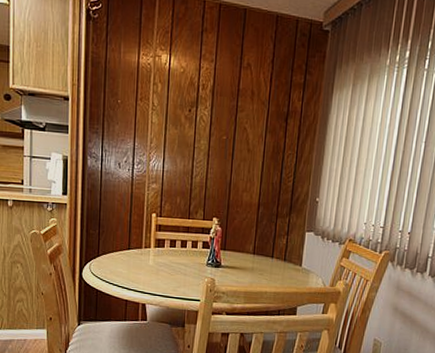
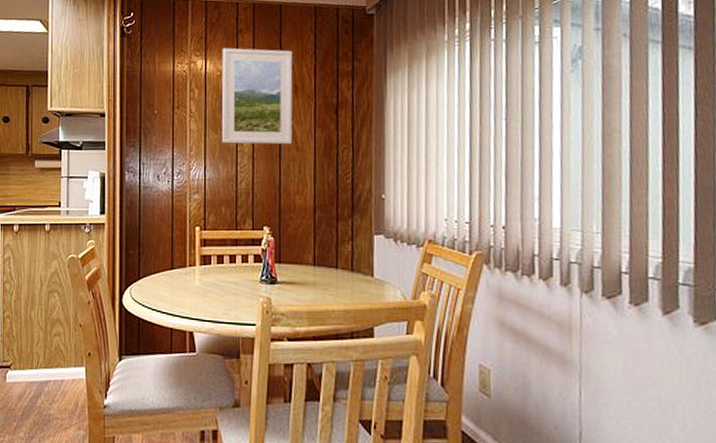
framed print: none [180,45,252,146] -> present [221,47,293,145]

